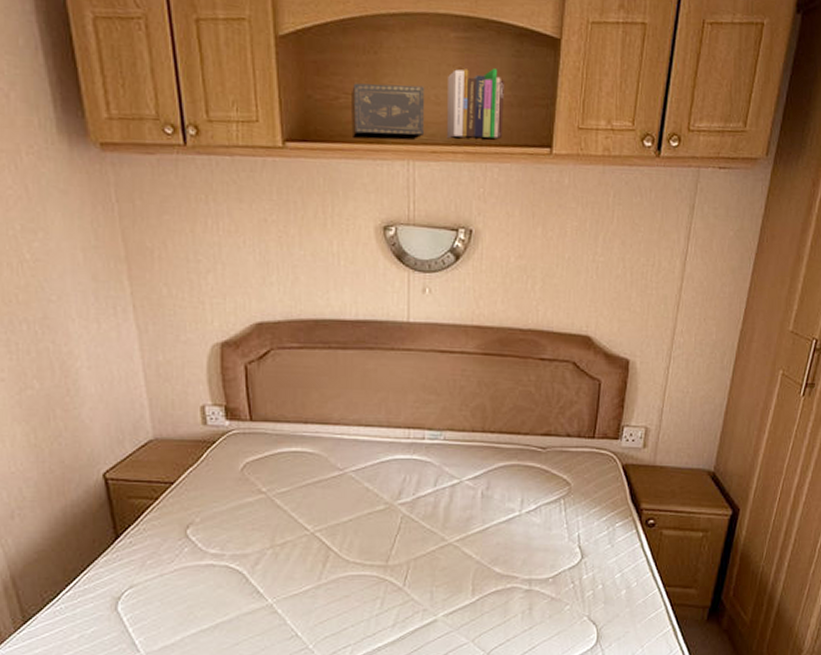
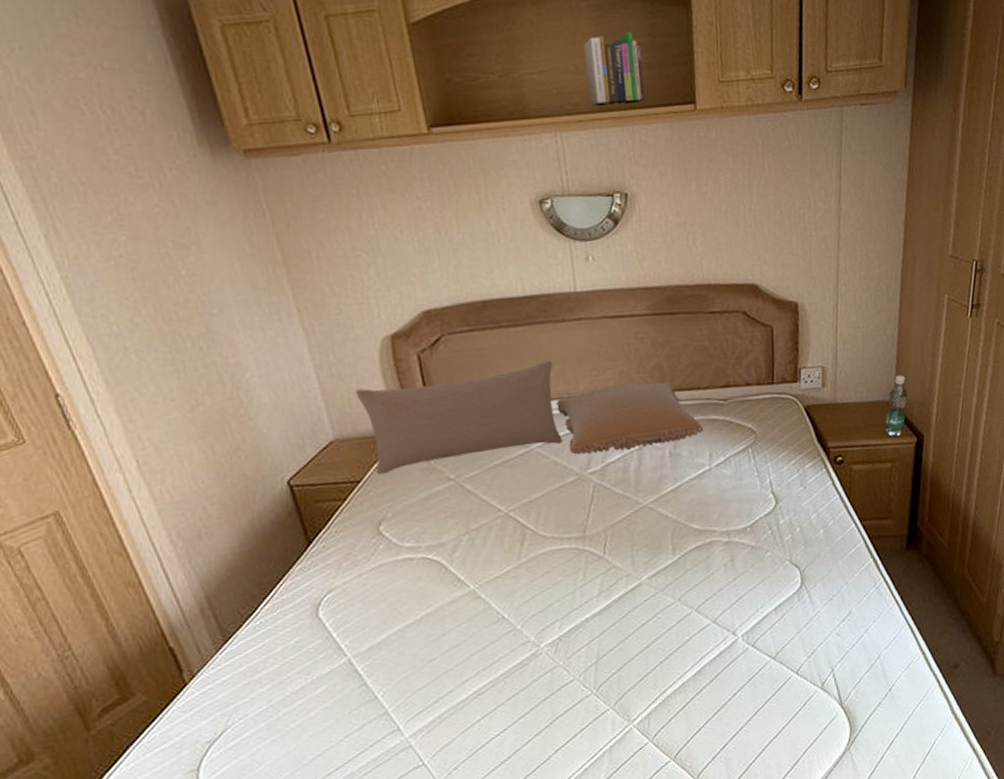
pillow: none [180,387,377,479] -> present [355,360,563,475]
decorative box: present [350,83,425,141] -> none [489,57,569,118]
pillow: none [375,419,519,485] -> present [556,382,704,455]
bottle: none [701,445,729,506] -> present [885,375,908,437]

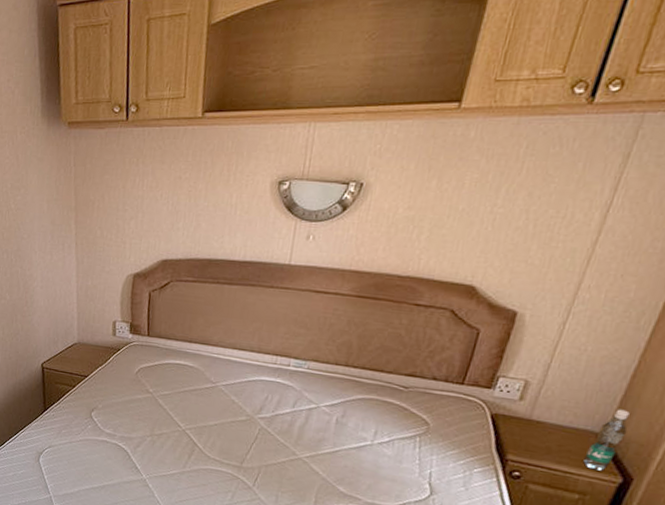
pillow: present [355,360,563,475] -> none [99,310,254,387]
pillow: present [556,382,704,455] -> none [246,348,376,413]
books: present [584,32,645,107] -> none [349,30,418,101]

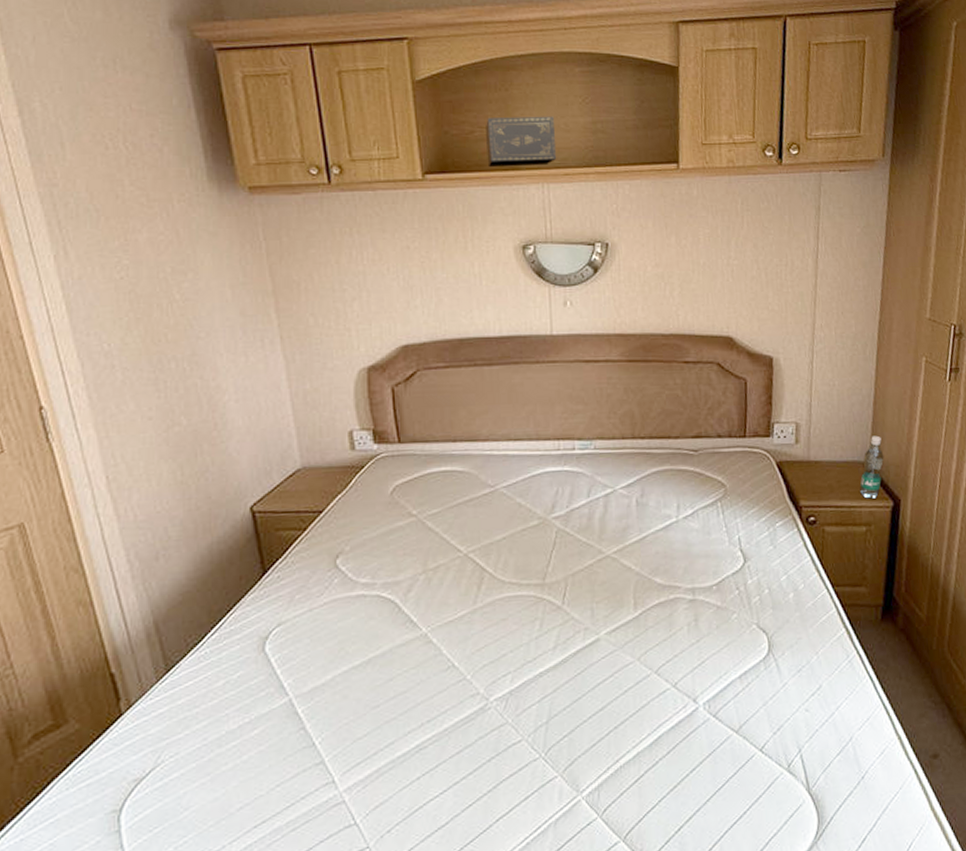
decorative box: none [261,54,335,107] -> present [484,116,557,168]

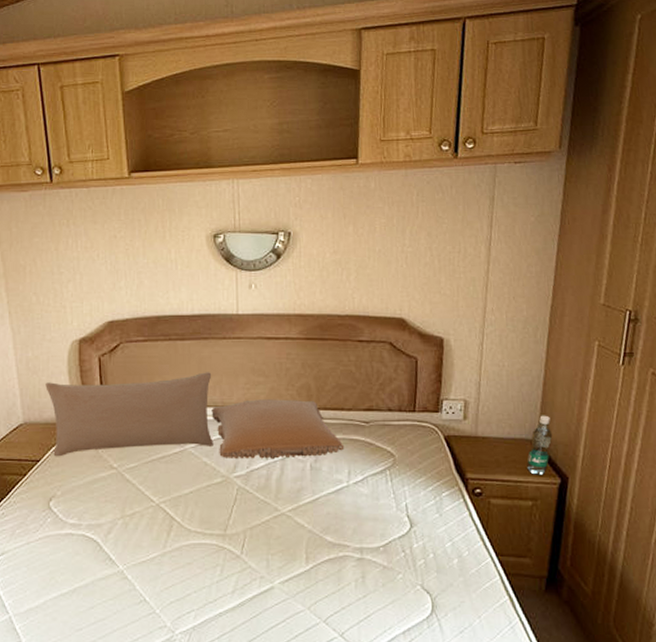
pillow: none [328,401,528,506] -> present [45,372,214,457]
decorative box: present [484,116,557,168] -> none [183,119,246,166]
pillow: none [525,428,673,499] -> present [211,399,345,460]

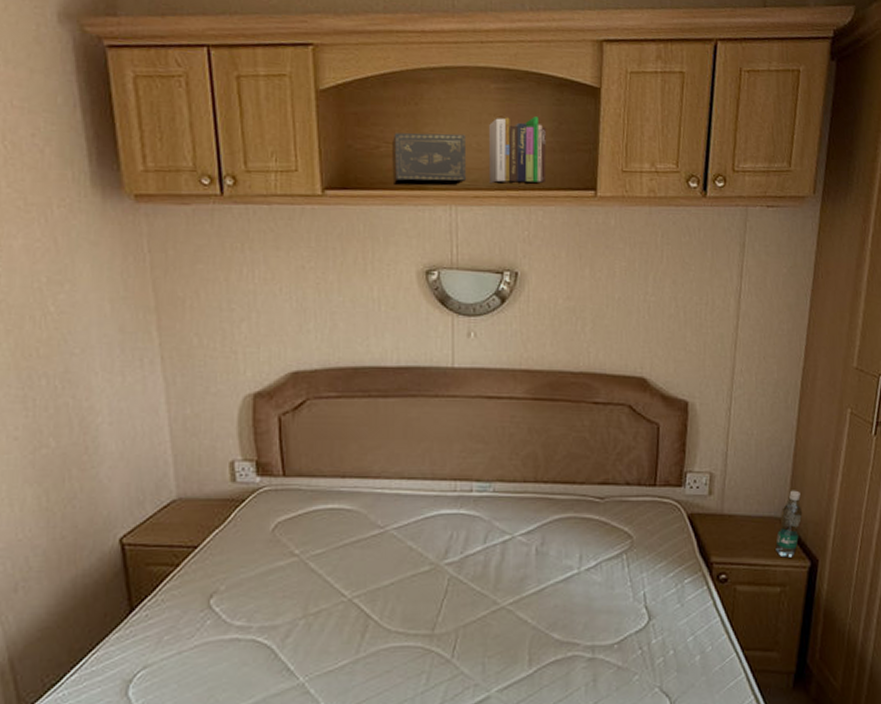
pillow: present [45,372,214,457] -> none [208,437,421,542]
decorative box: none [183,119,246,166] -> present [391,132,467,187]
pillow: present [211,399,345,460] -> none [419,470,576,543]
books: none [263,99,314,159] -> present [488,116,546,185]

